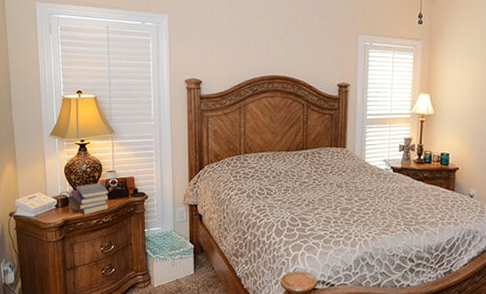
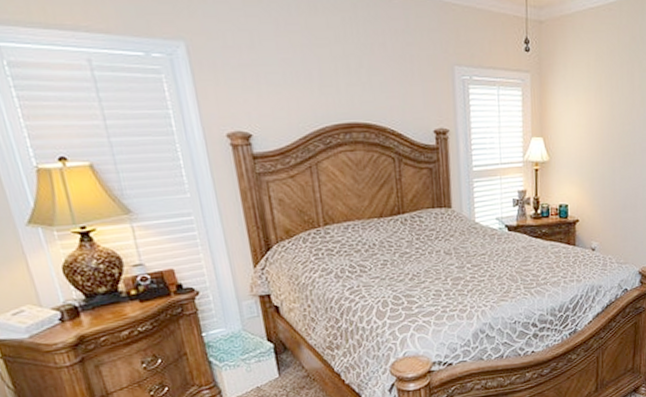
books: present [68,182,109,215] -> none [77,281,143,327]

